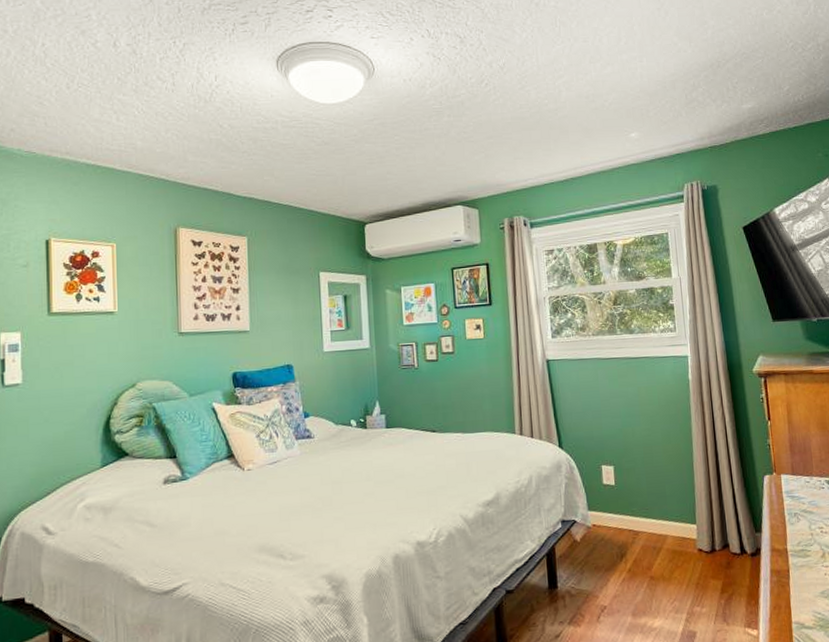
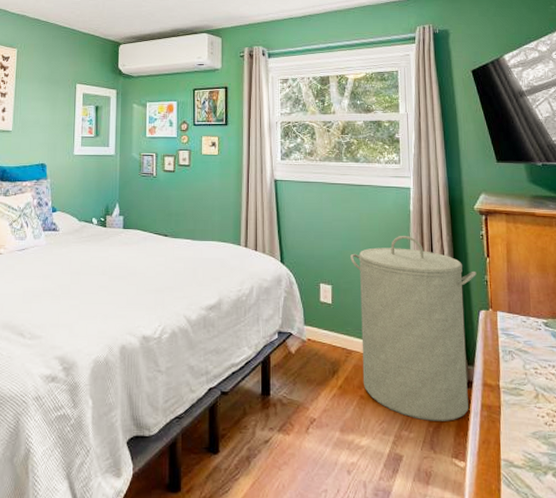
laundry hamper: none [631,405,759,594] -> present [350,235,477,421]

